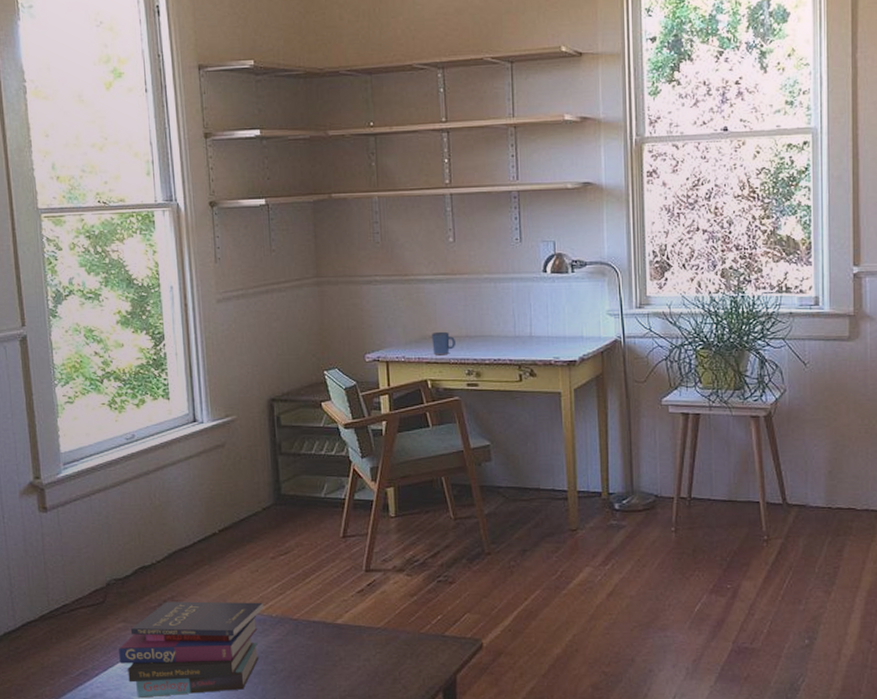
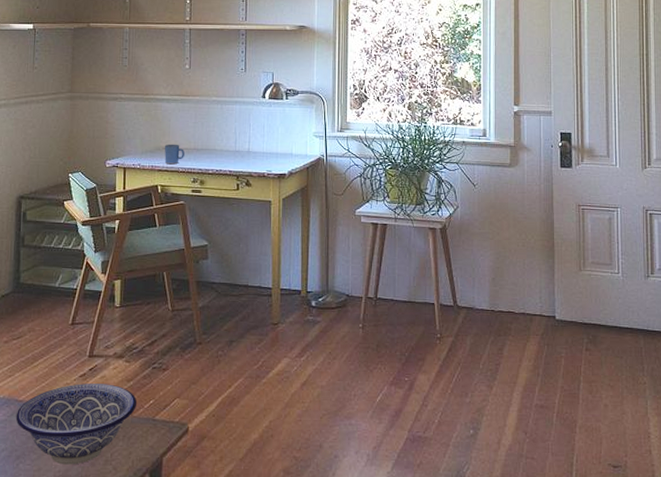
decorative bowl: none [292,599,424,684] -> present [15,383,138,465]

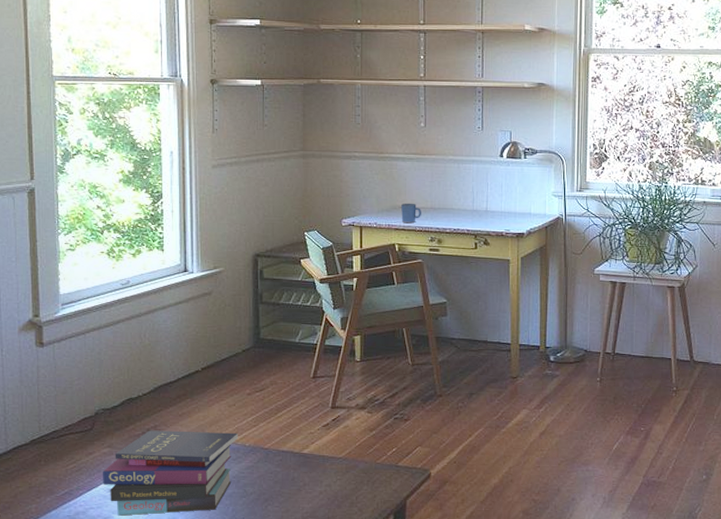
decorative bowl: present [15,383,138,465] -> none [262,433,380,507]

